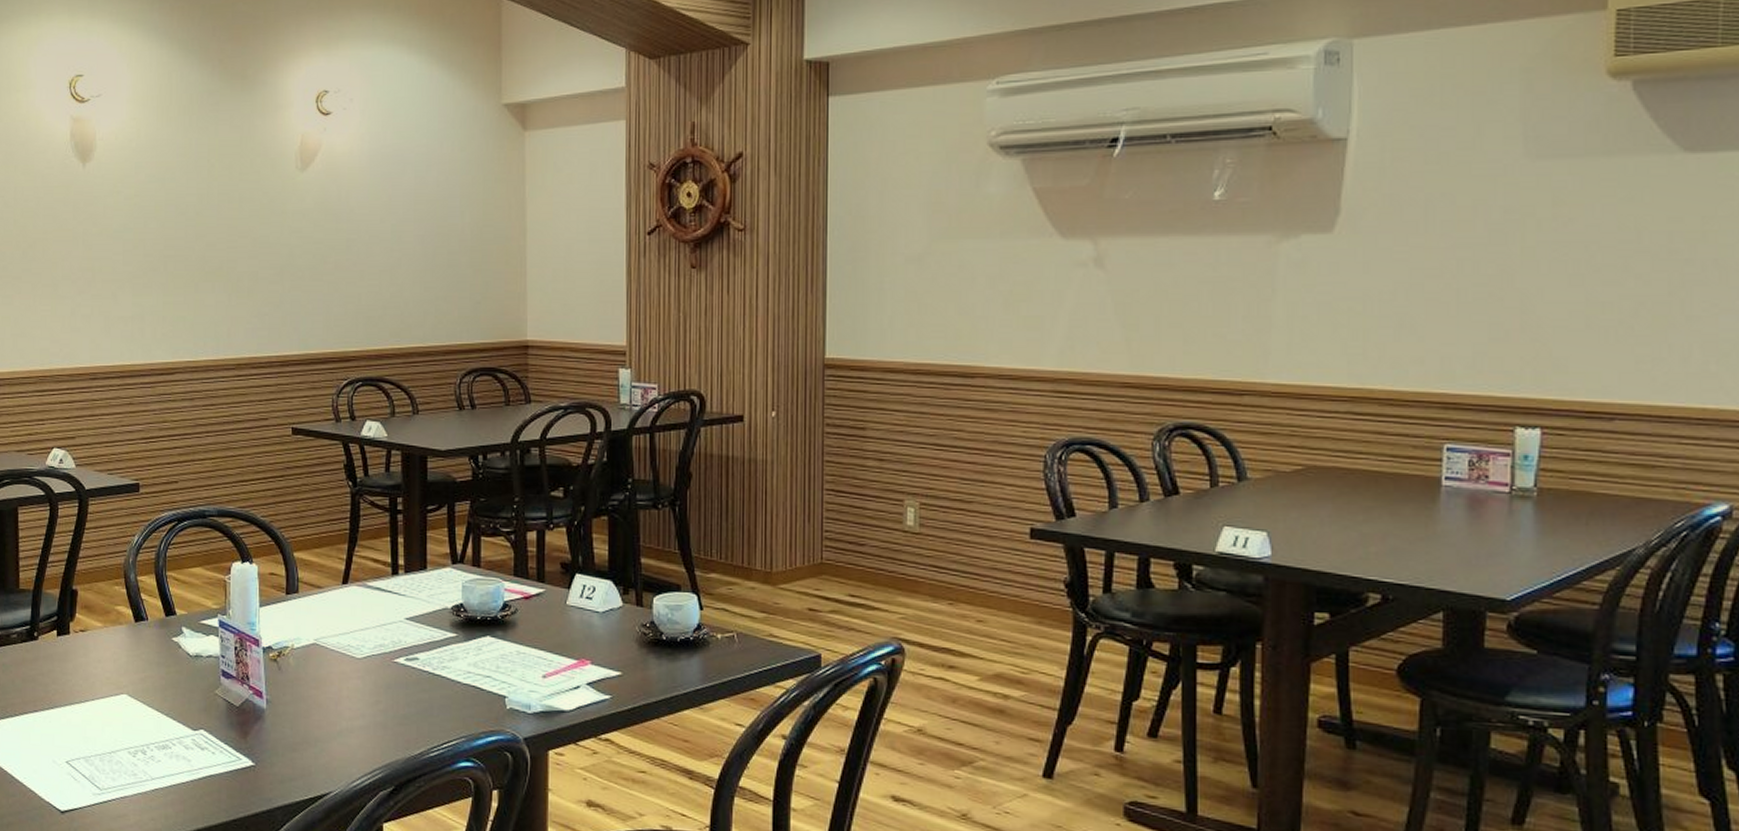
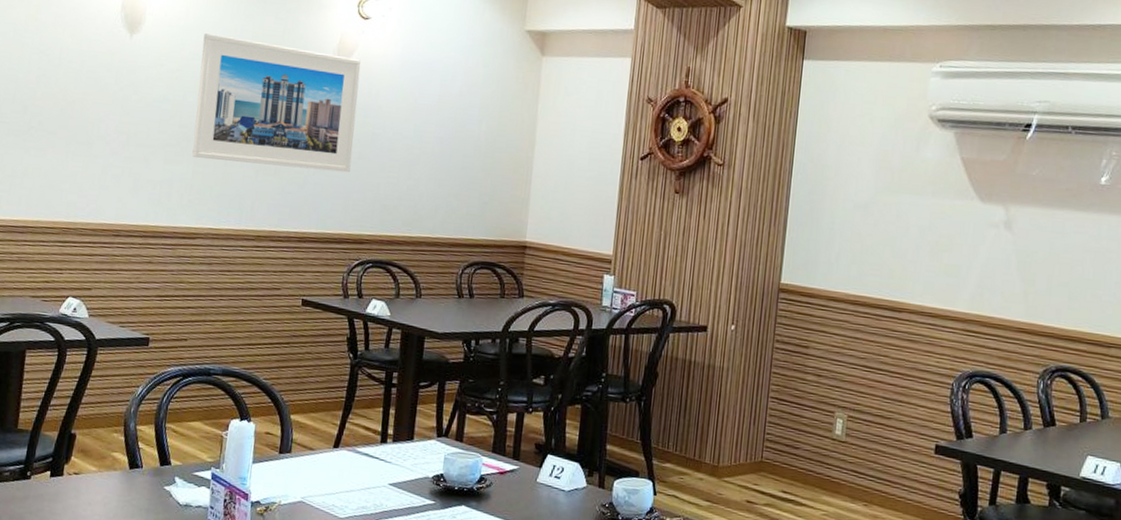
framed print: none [158,152,328,288] -> present [192,33,361,173]

